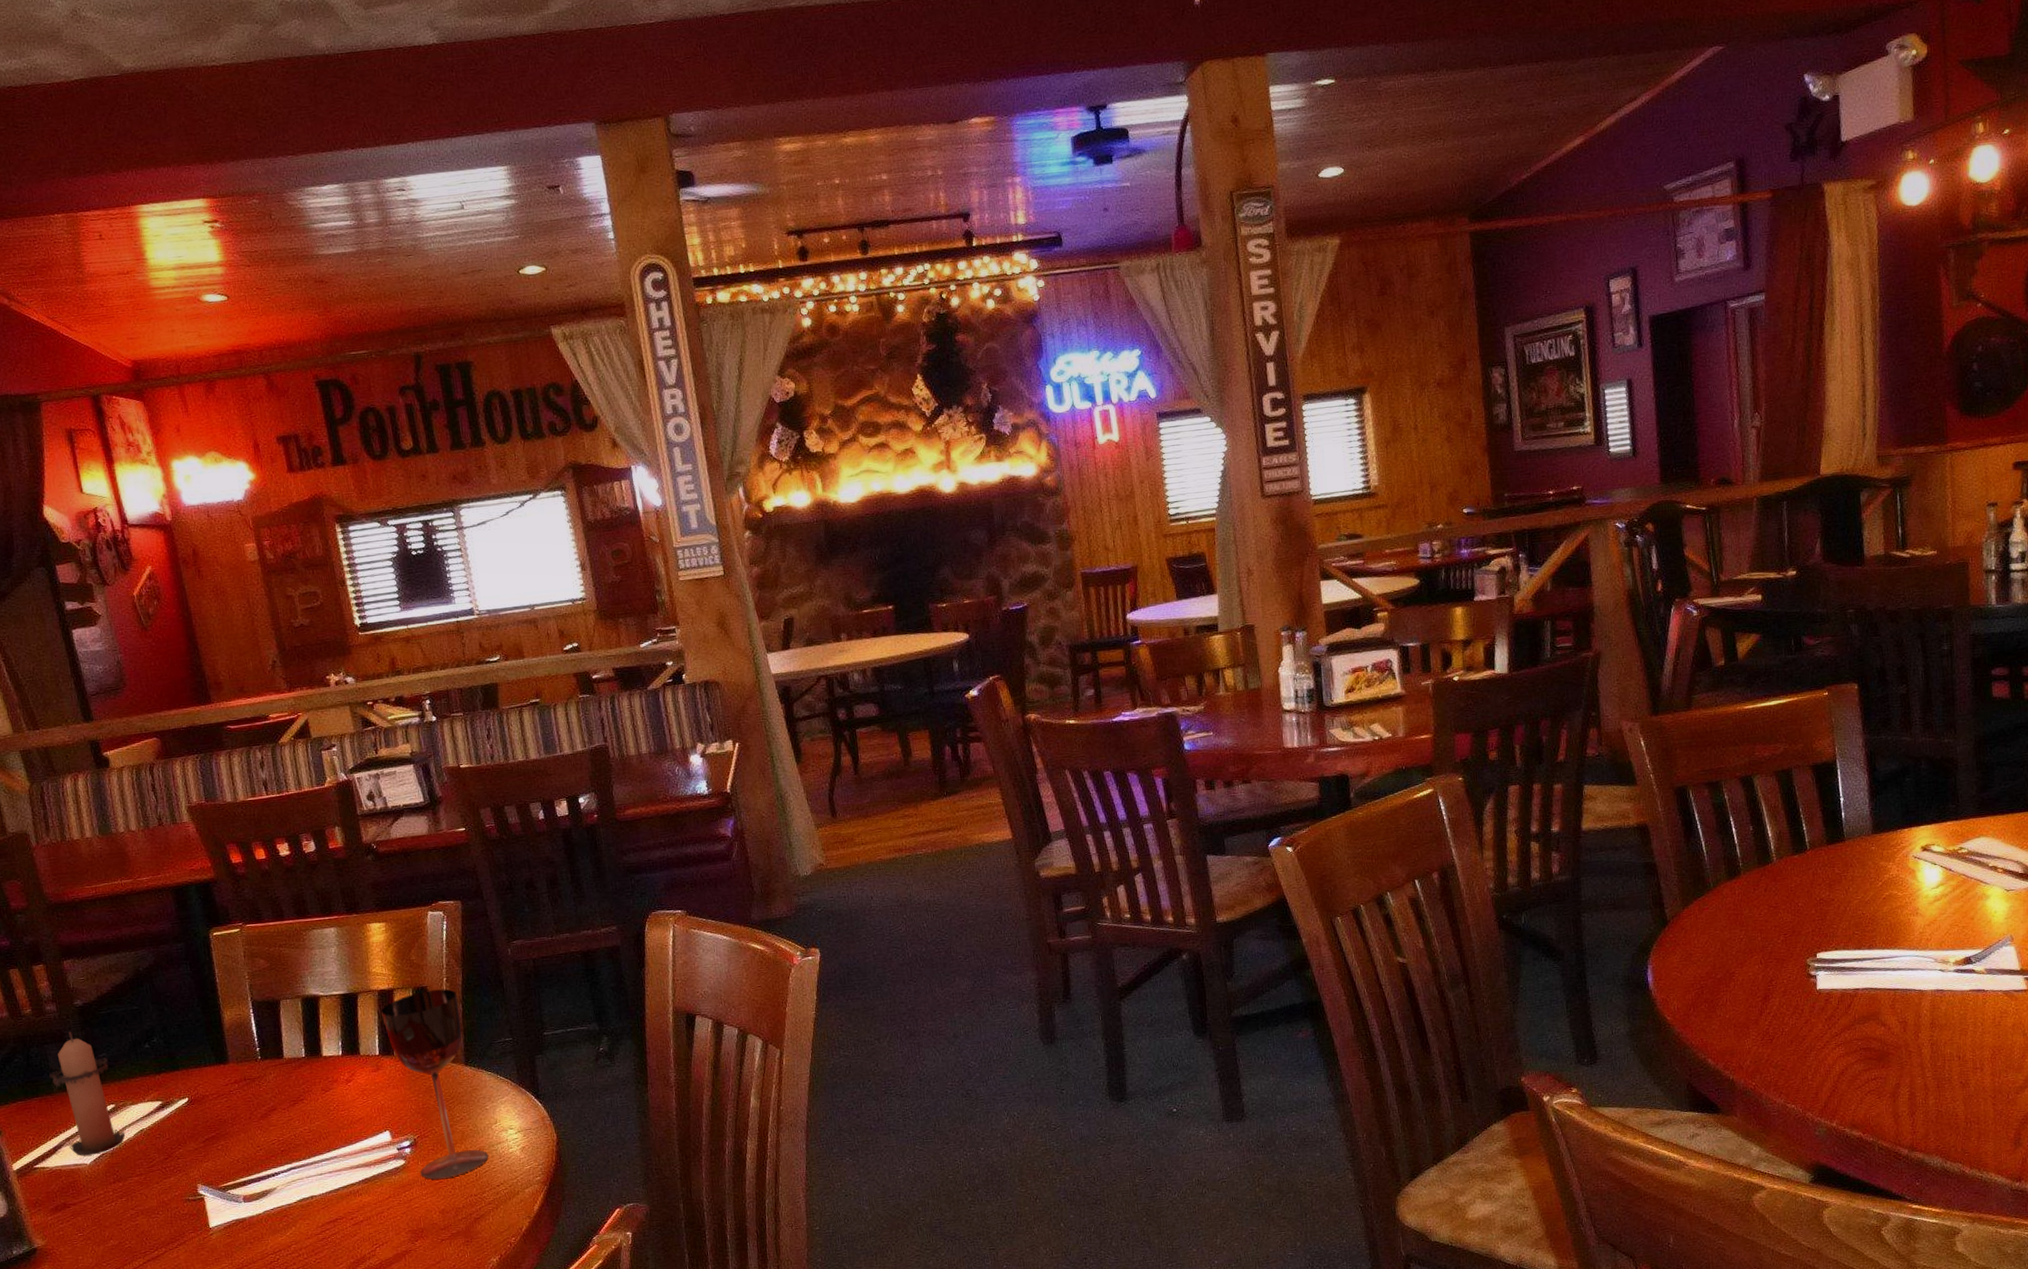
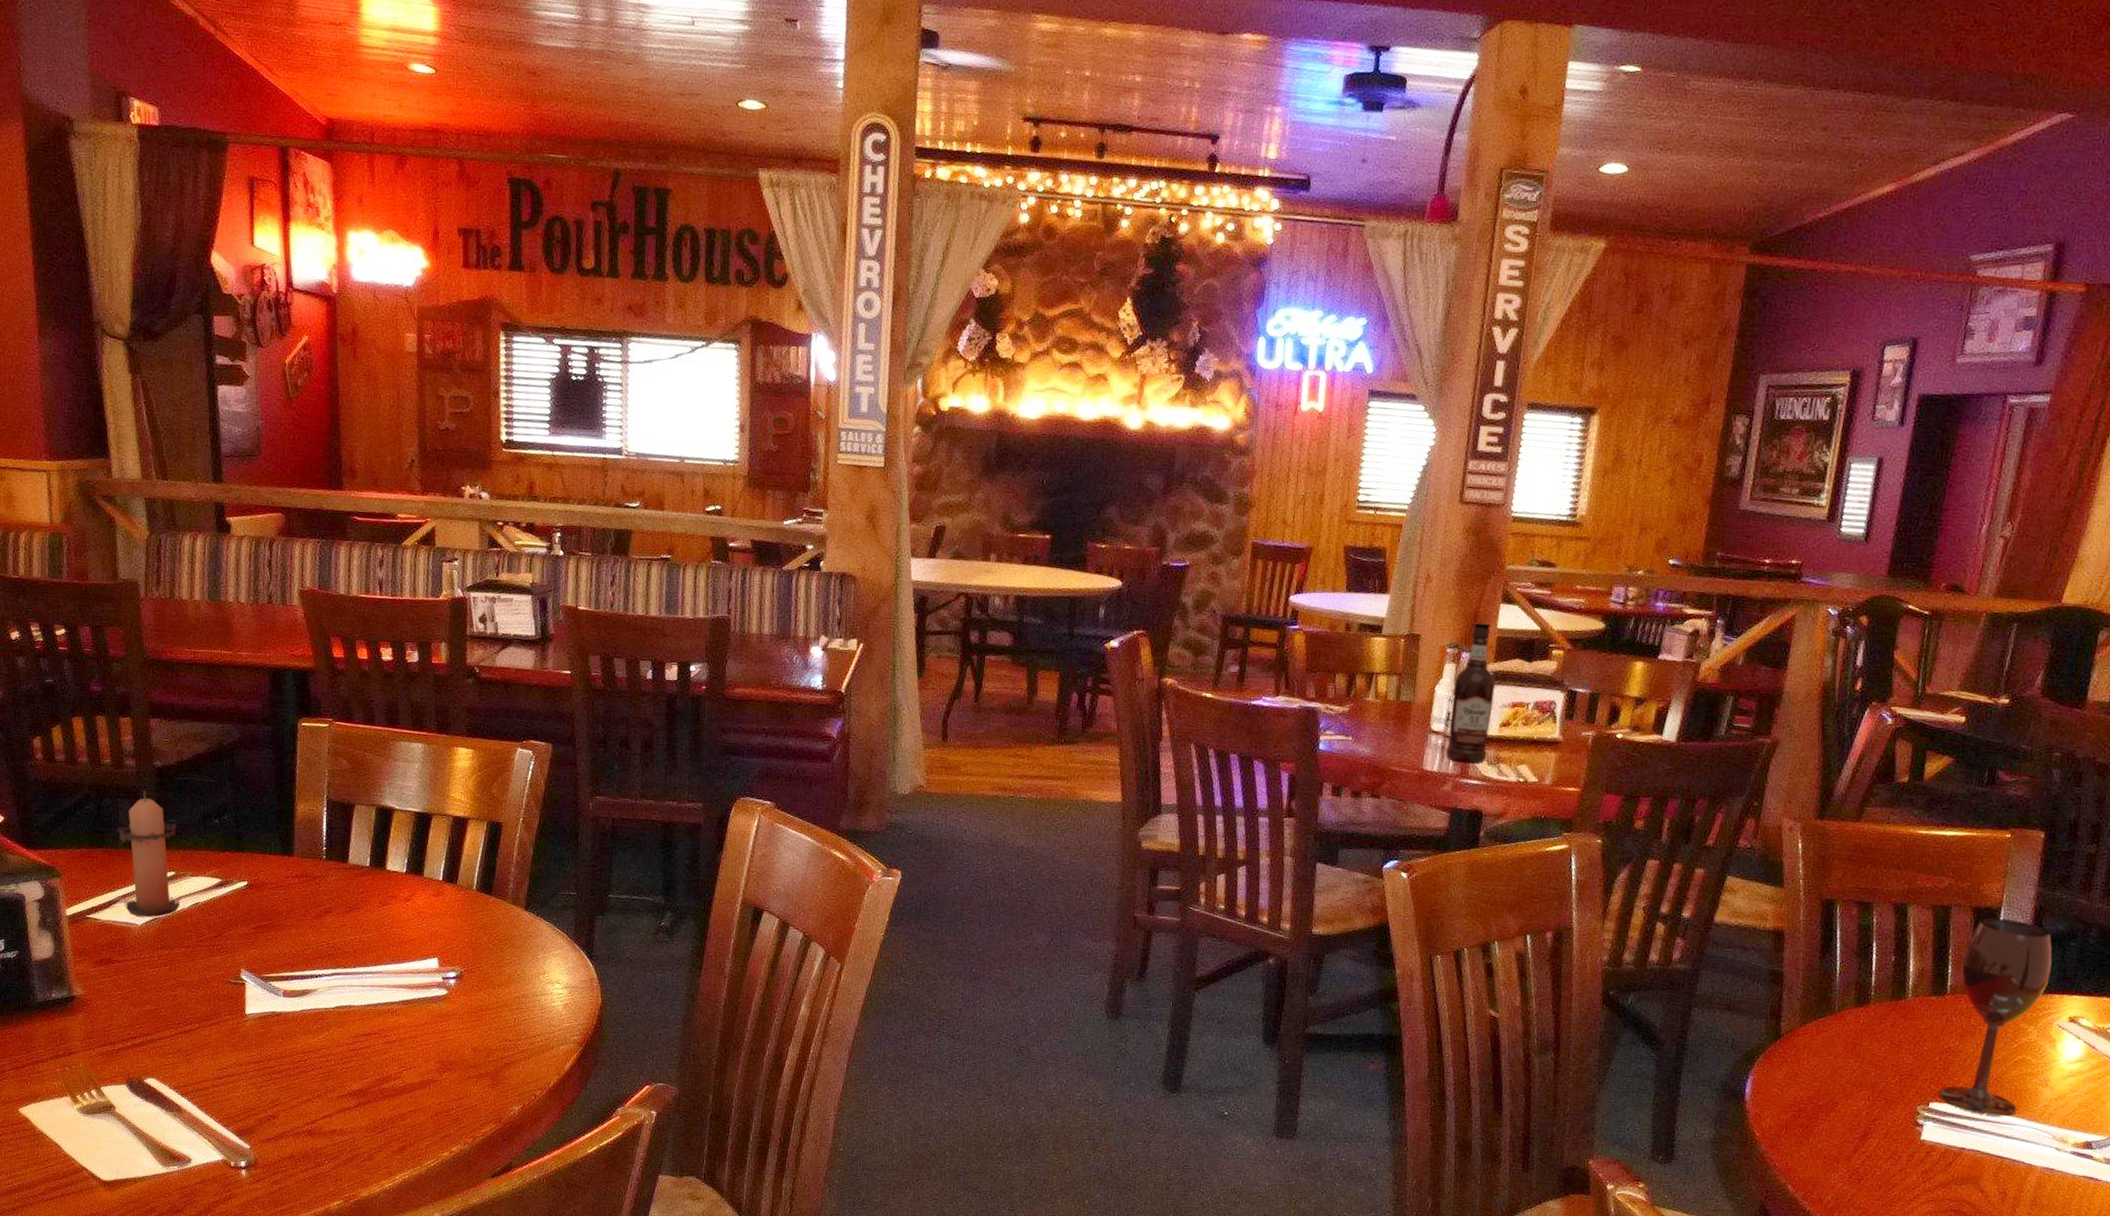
wineglass: present [381,988,488,1180] -> none [452,827,530,1018]
root beer: none [1295,601,1340,734] -> present [1445,622,1496,764]
wine glass: none [1813,768,1897,954] -> present [1938,917,2053,1117]

